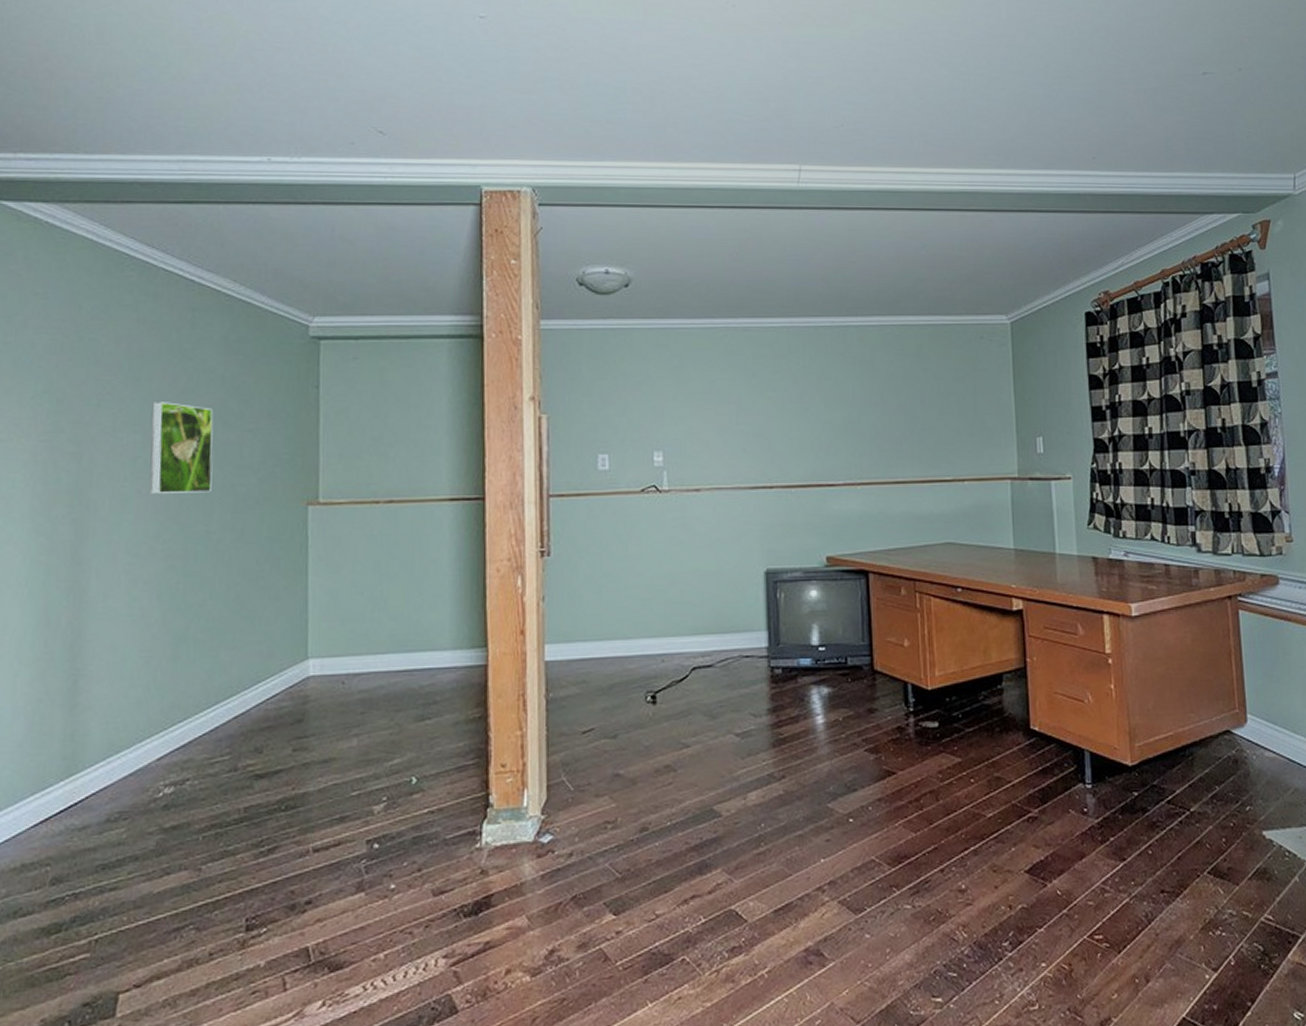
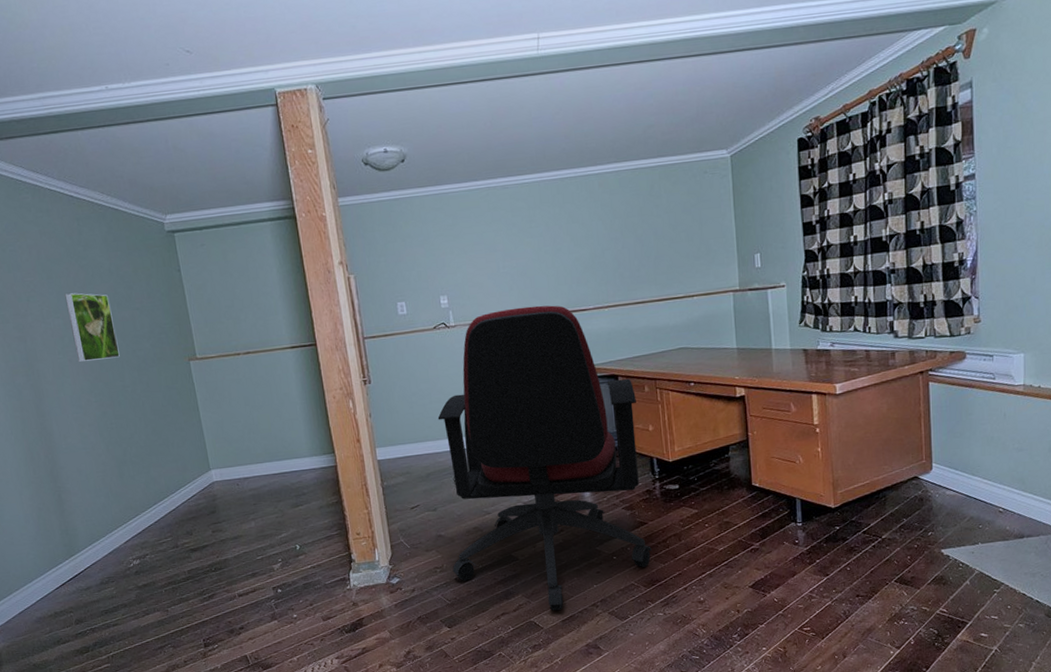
office chair: none [629,474,900,895] -> present [437,305,652,611]

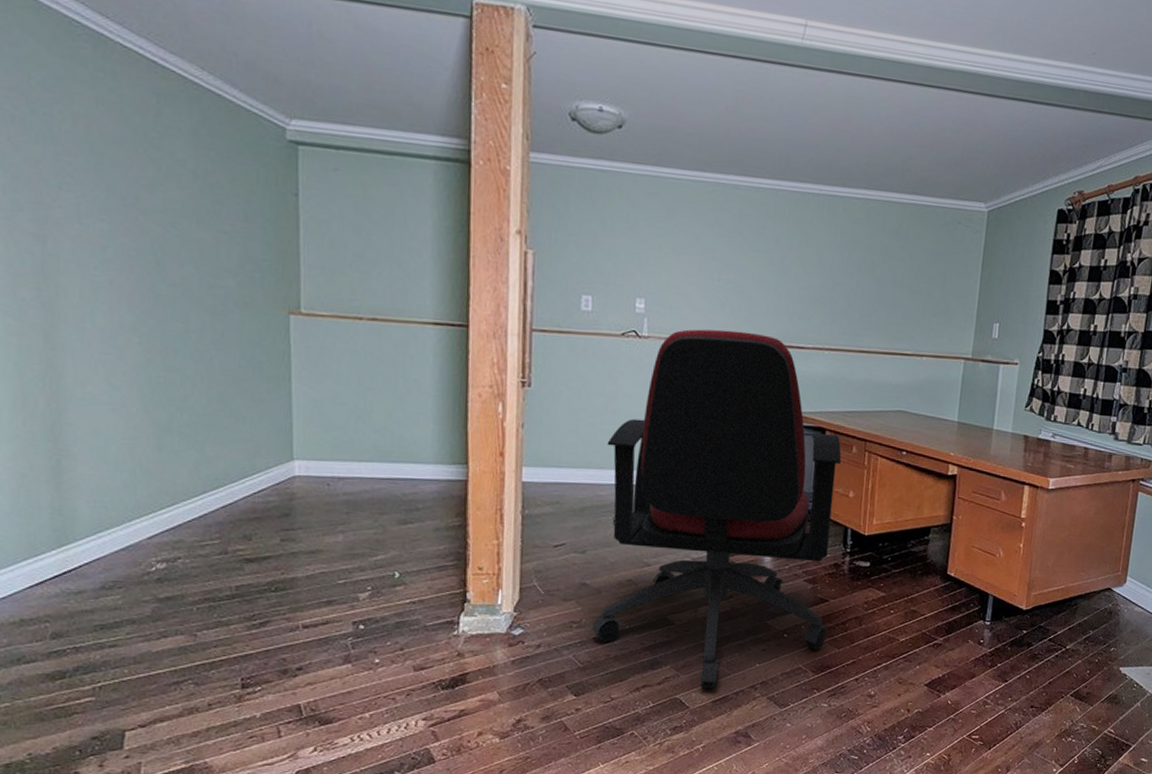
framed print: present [64,293,120,362] -> none [119,190,188,291]

